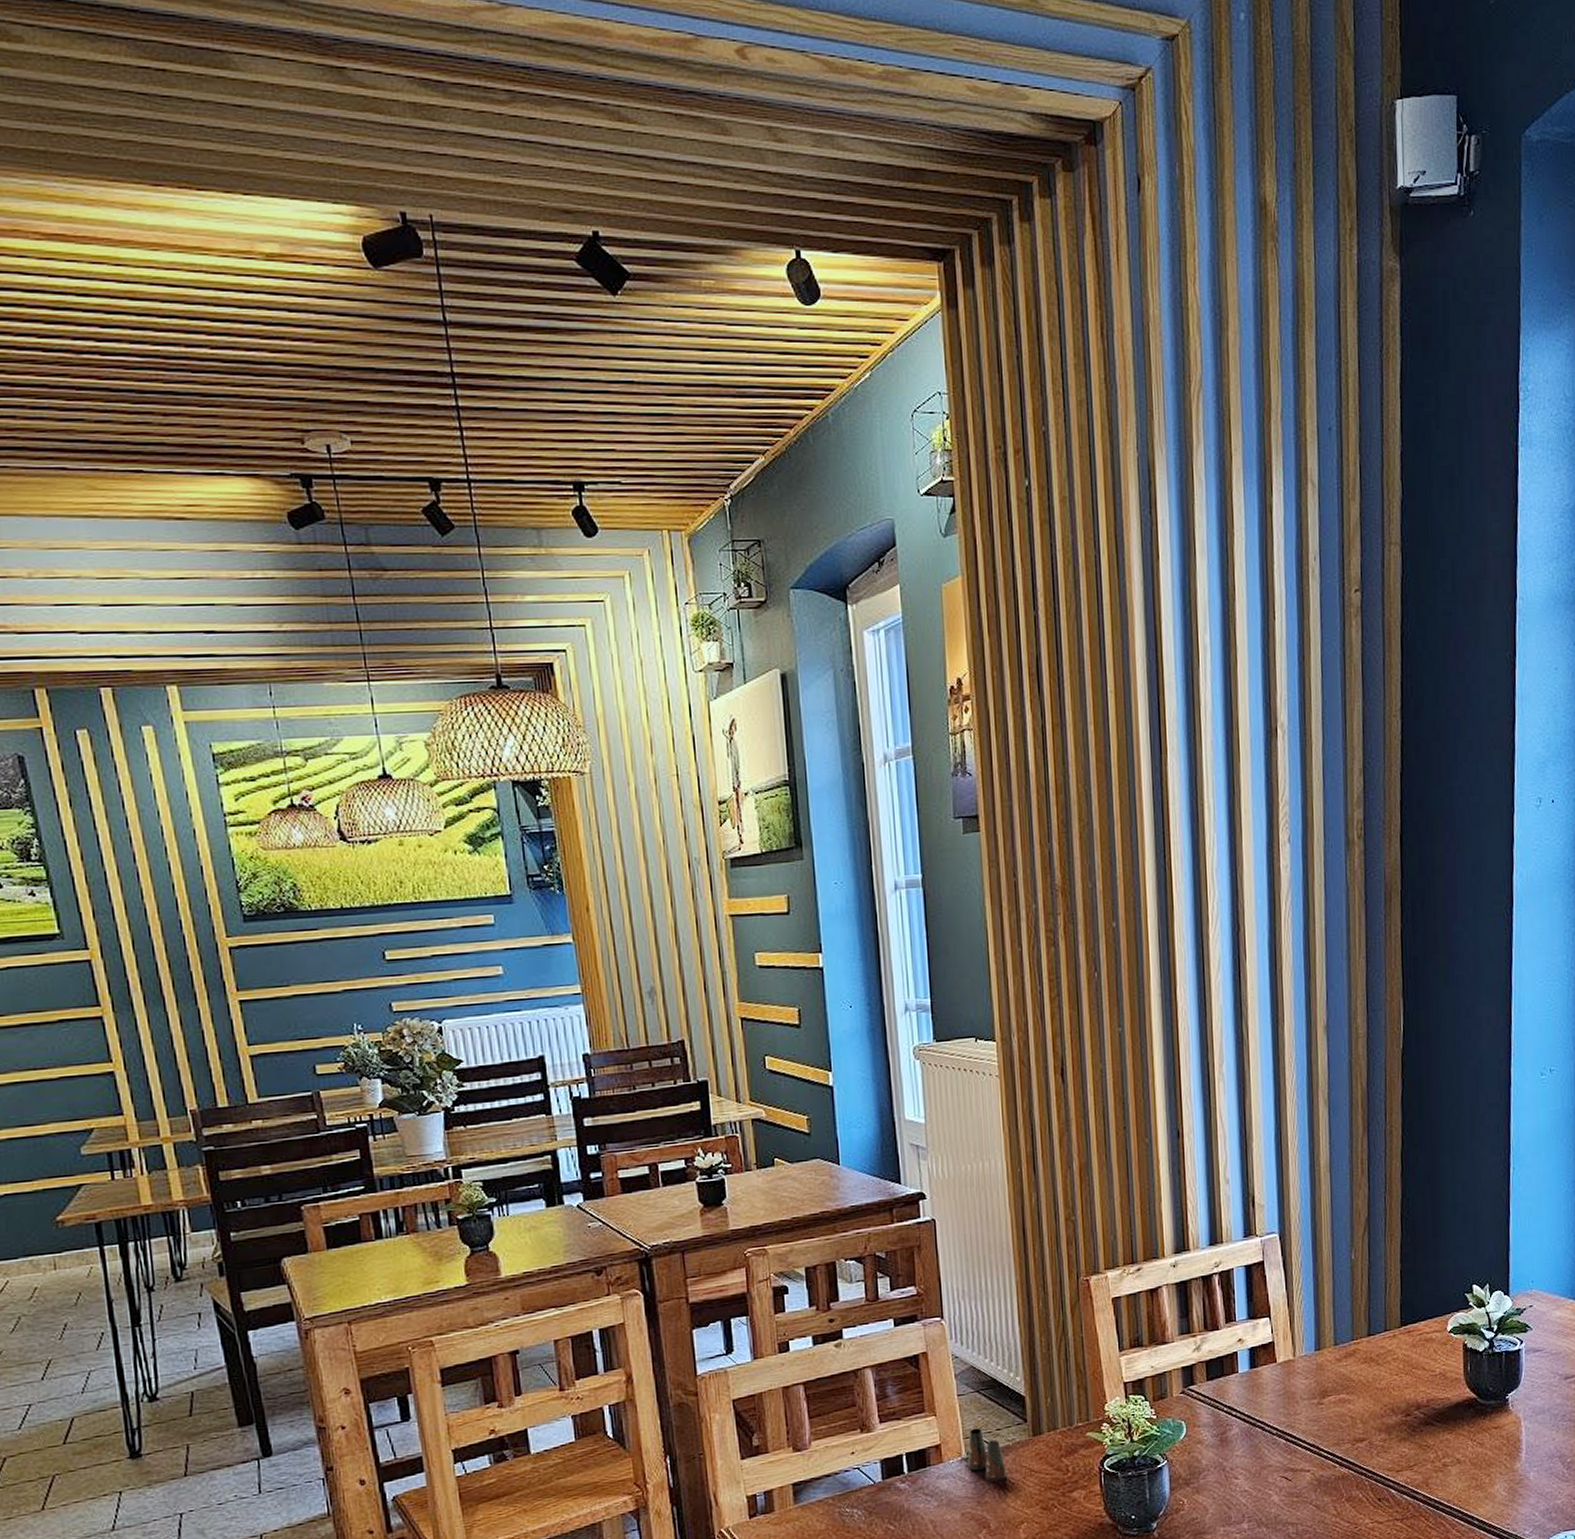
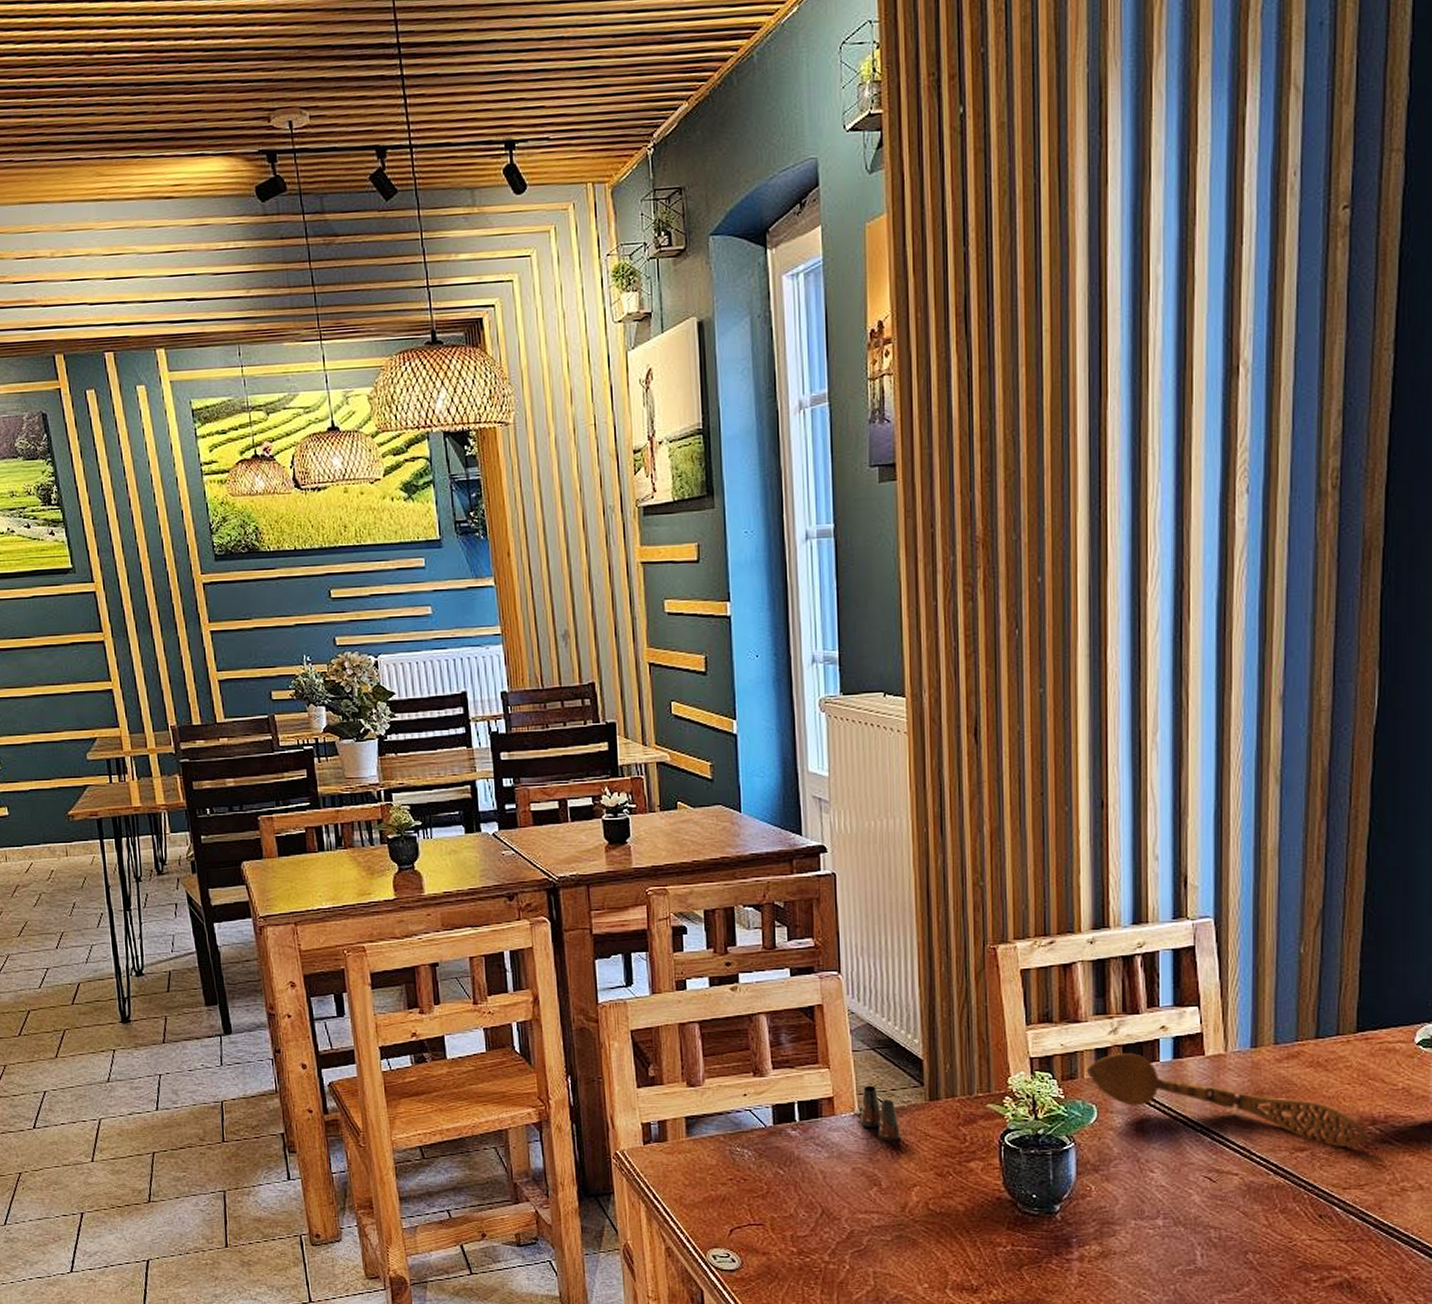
wooden spoon: none [1174,1368,1416,1434] -> present [1086,1053,1370,1147]

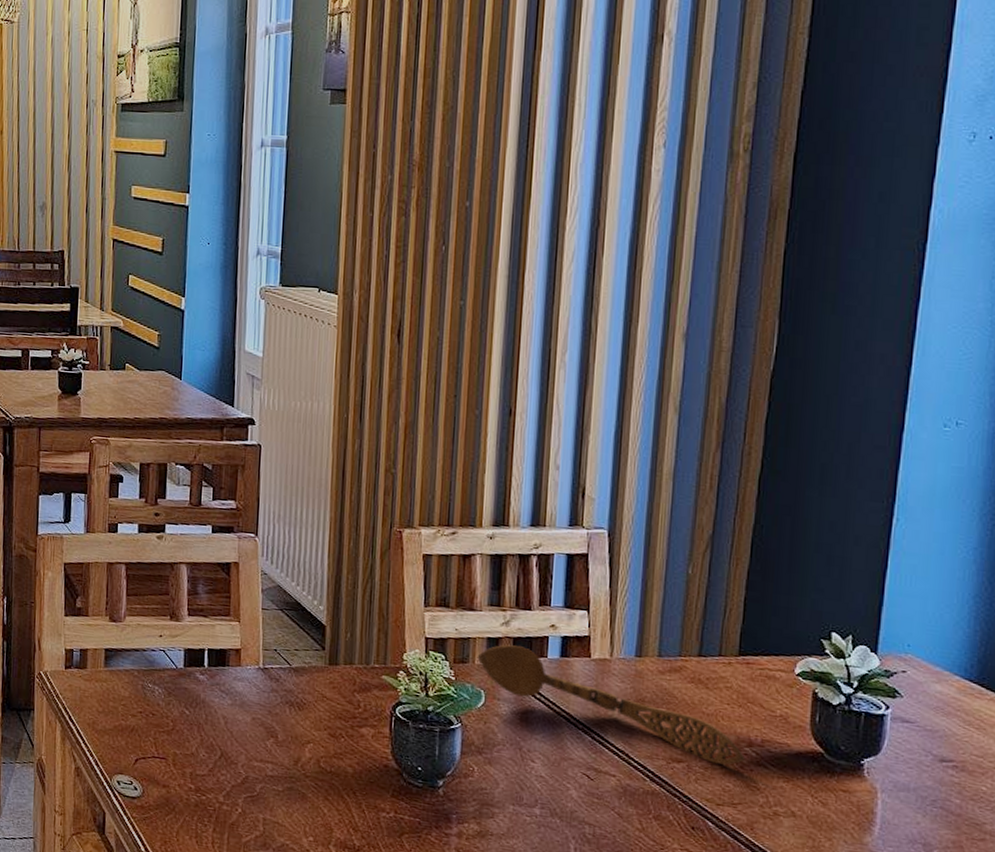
salt shaker: present [856,1085,900,1142] -> none [261,642,299,699]

